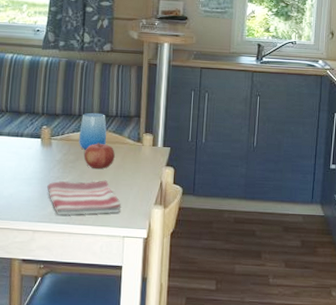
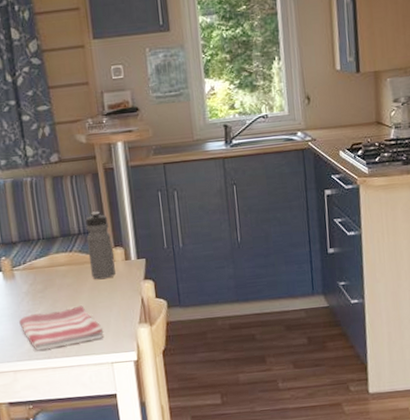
cup: present [79,112,107,150] -> none [41,233,74,277]
fruit: present [84,143,115,169] -> none [52,266,87,295]
water bottle: none [120,99,144,160] -> present [85,211,116,280]

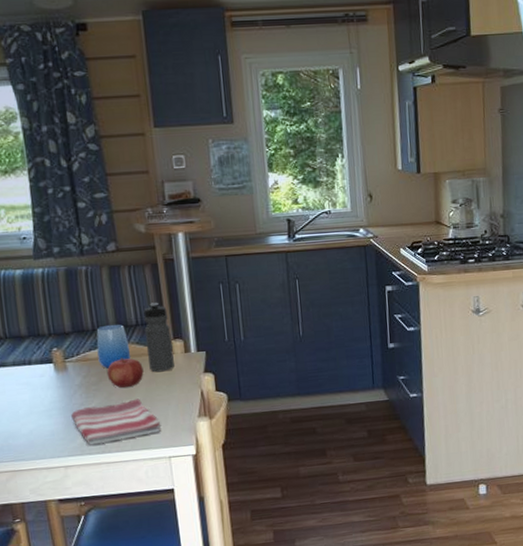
cup: none [41,233,74,277] -> present [96,324,131,369]
fruit: none [52,266,87,295] -> present [107,358,144,388]

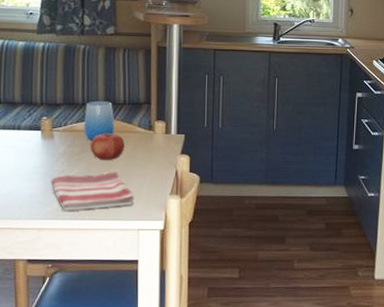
water bottle: present [143,302,174,373] -> none [130,85,155,149]

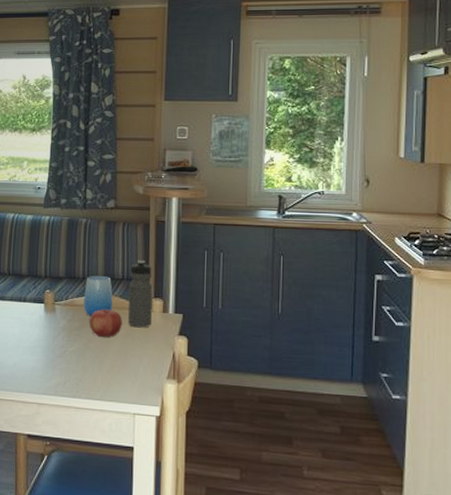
dish towel: present [51,172,134,211] -> none [52,350,131,388]
water bottle: none [130,85,155,149] -> present [128,260,153,328]

